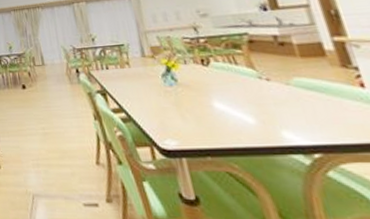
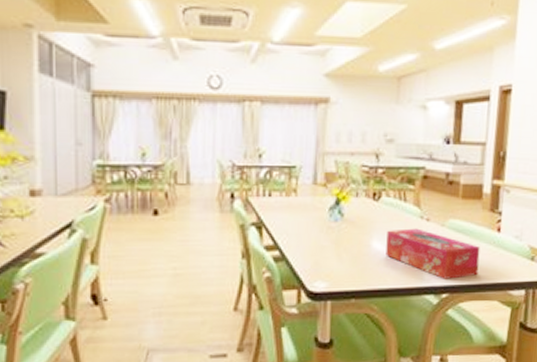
tissue box: none [226,88,354,138] -> present [386,228,480,279]

